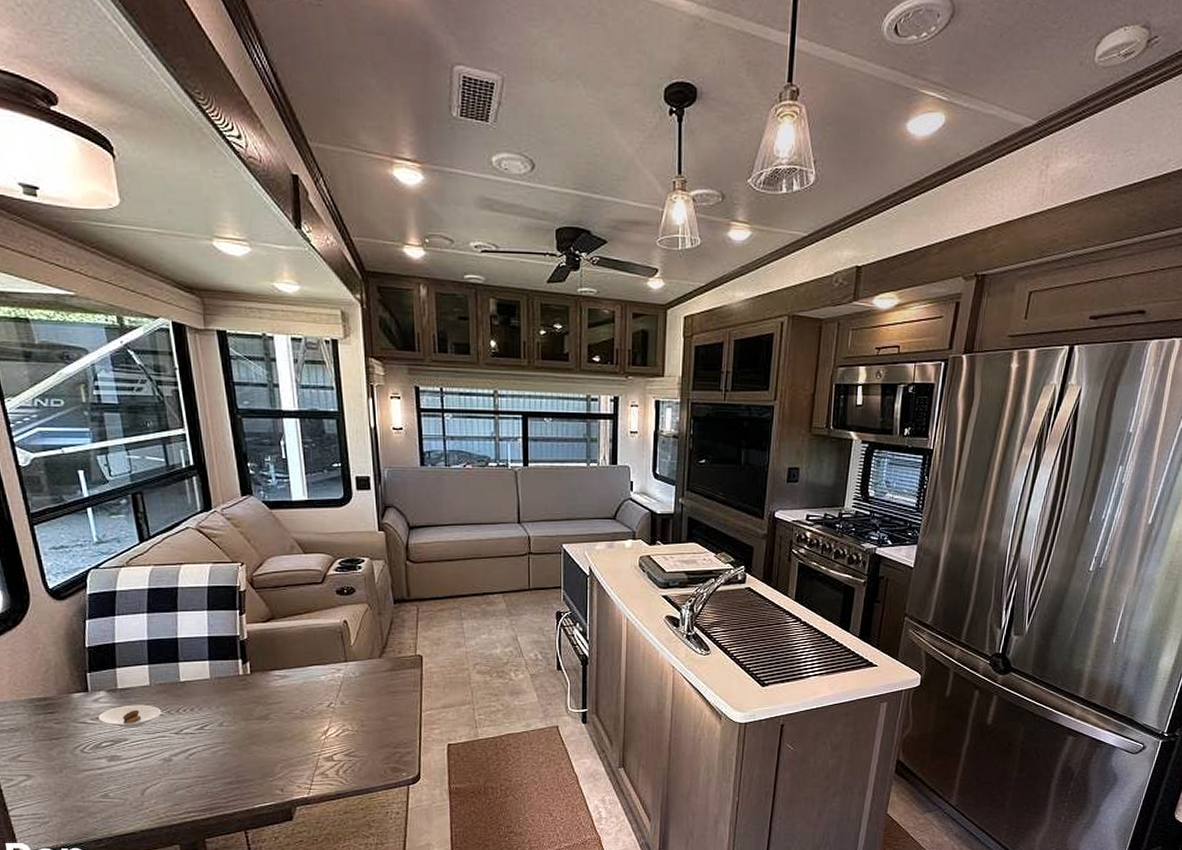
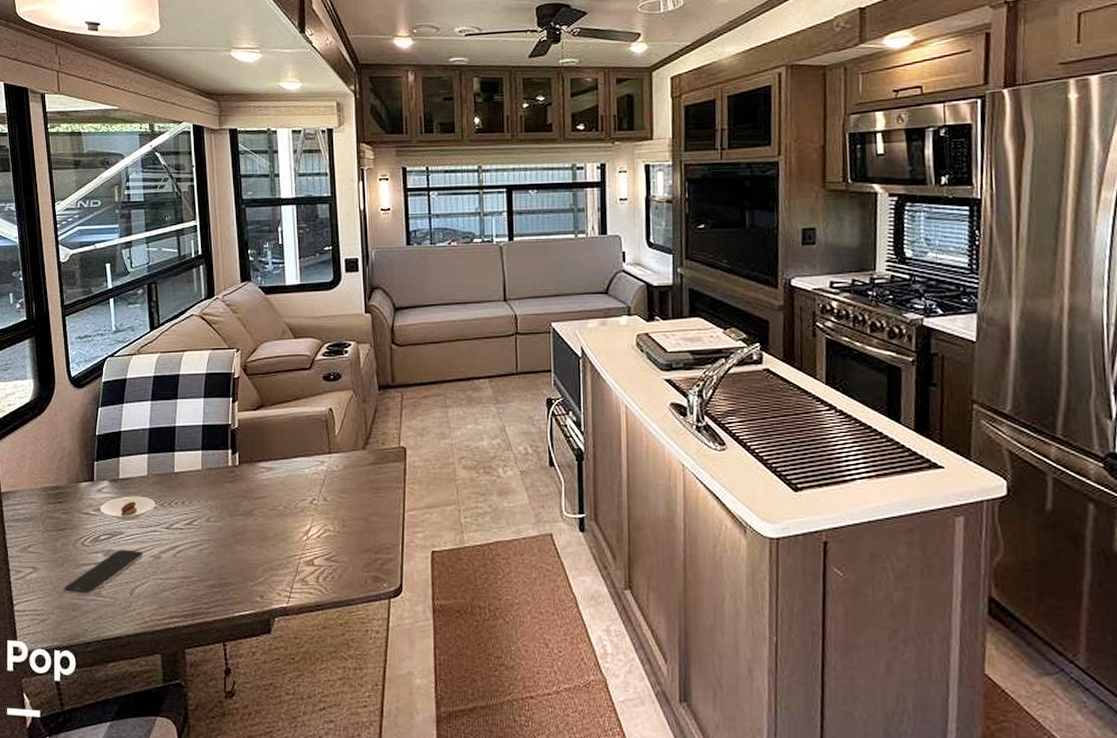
smartphone: none [65,754,153,798] -> present [64,549,144,596]

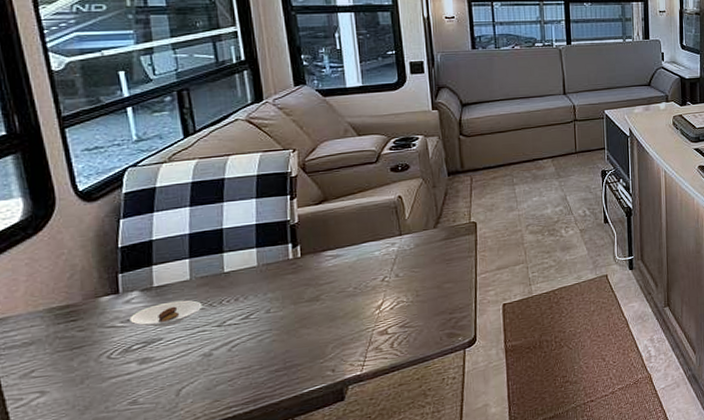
smartphone: present [64,549,144,596] -> none [86,352,191,410]

